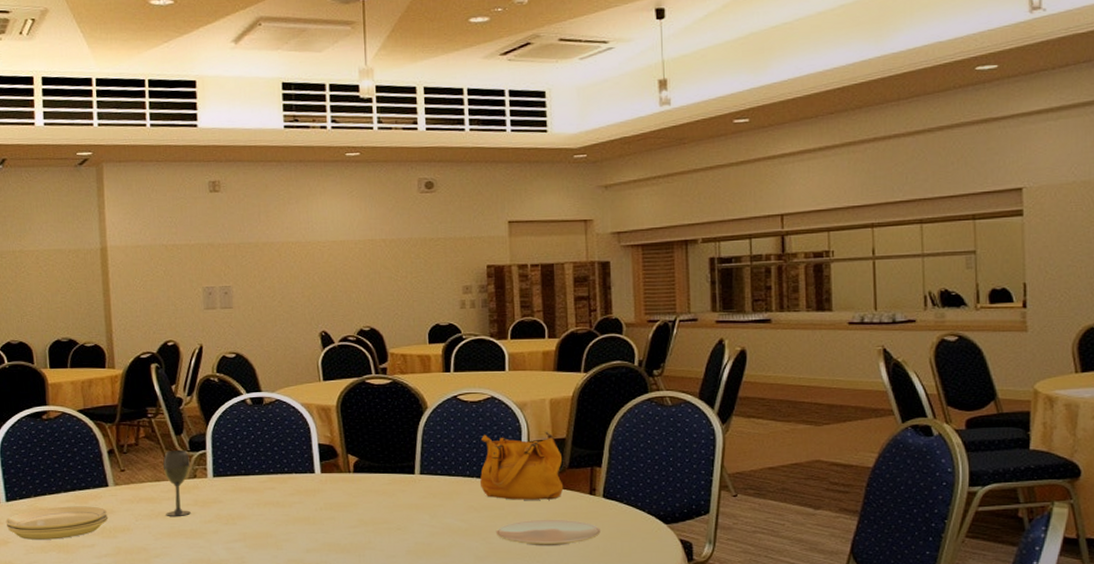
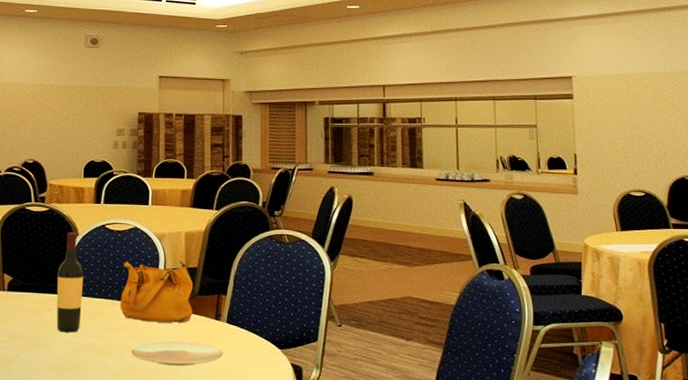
wine bottle: none [407,405,438,515] -> present [56,232,84,332]

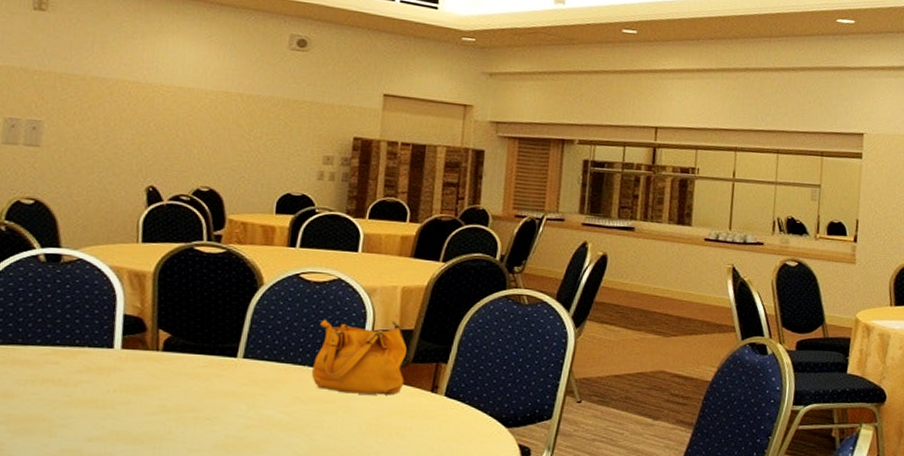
wine bottle: present [56,232,84,332] -> none [226,280,268,404]
plate: present [130,340,223,366] -> none [321,416,438,446]

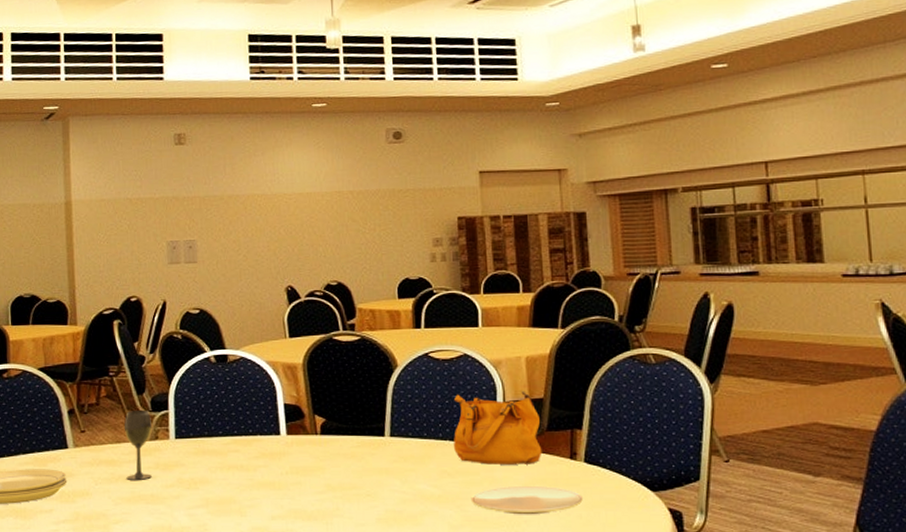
plate: none [321,416,438,446] -> present [470,485,583,515]

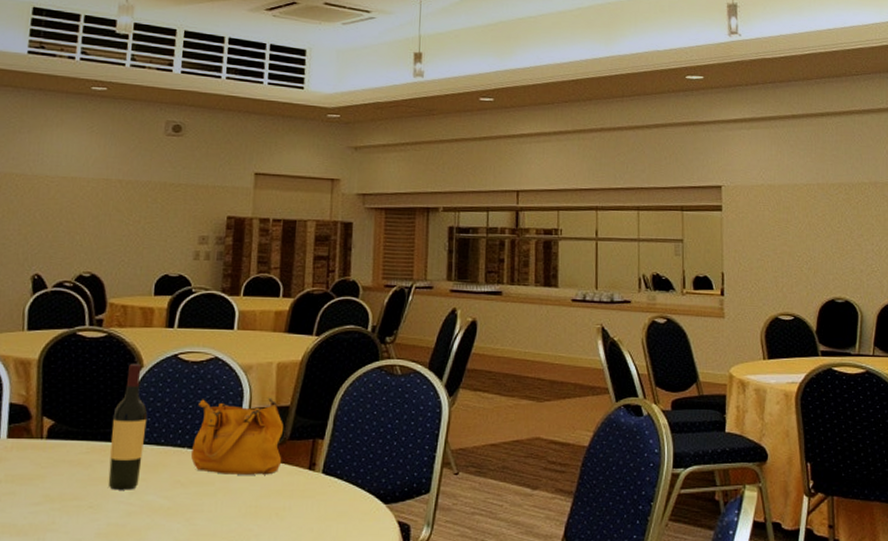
wine bottle: none [376,363,409,480] -> present [108,363,148,490]
plate: present [470,485,583,515] -> none [201,497,316,529]

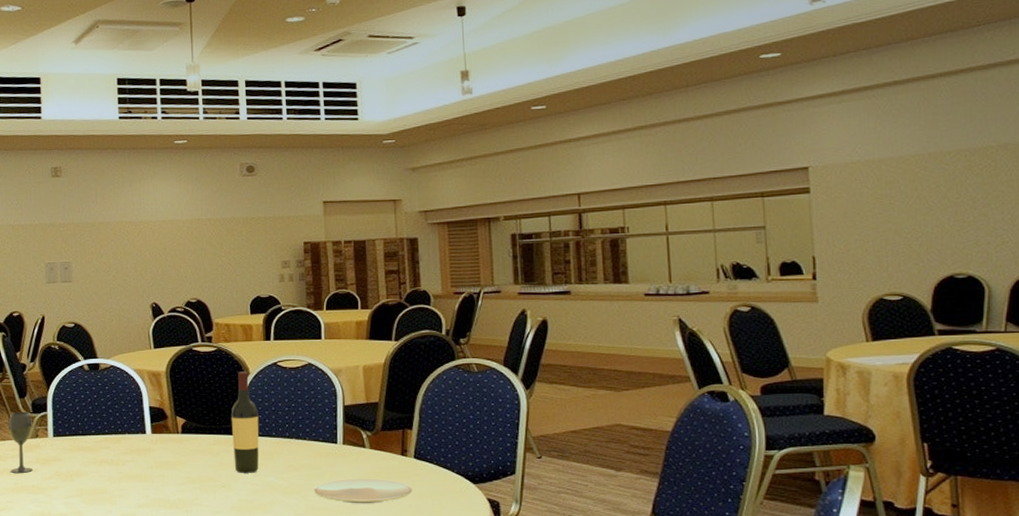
handbag: present [190,397,284,475] -> none [298,395,377,460]
plate: none [201,497,316,529] -> present [313,478,412,504]

